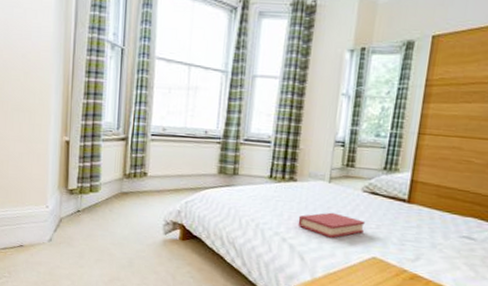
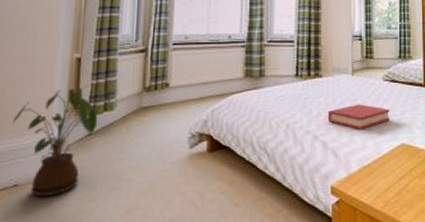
house plant: none [16,168,98,259] -> present [12,87,113,197]

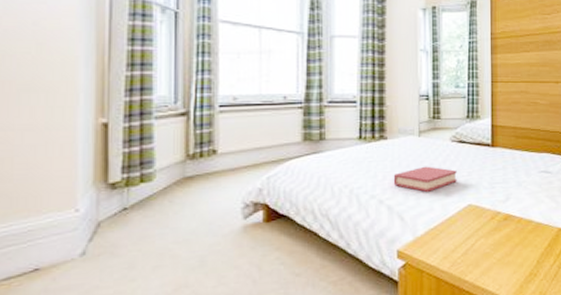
house plant: present [12,87,113,197] -> none [26,156,151,281]

